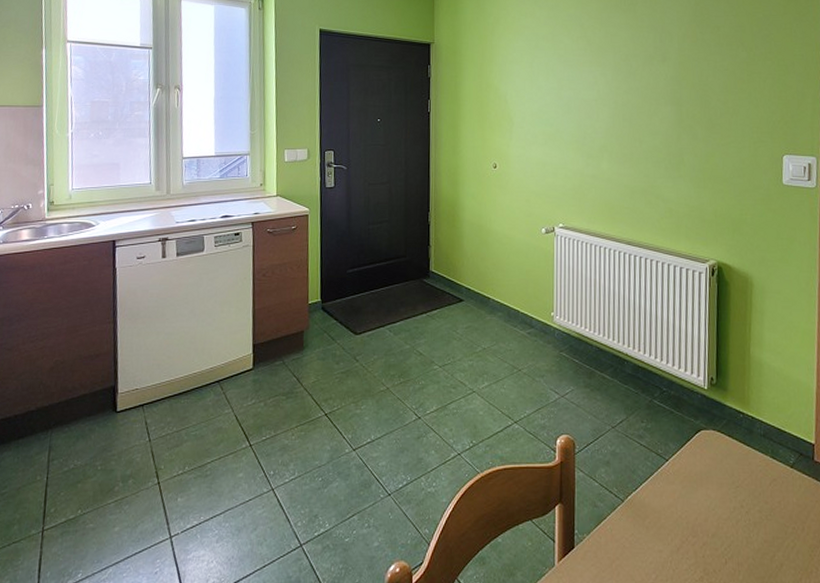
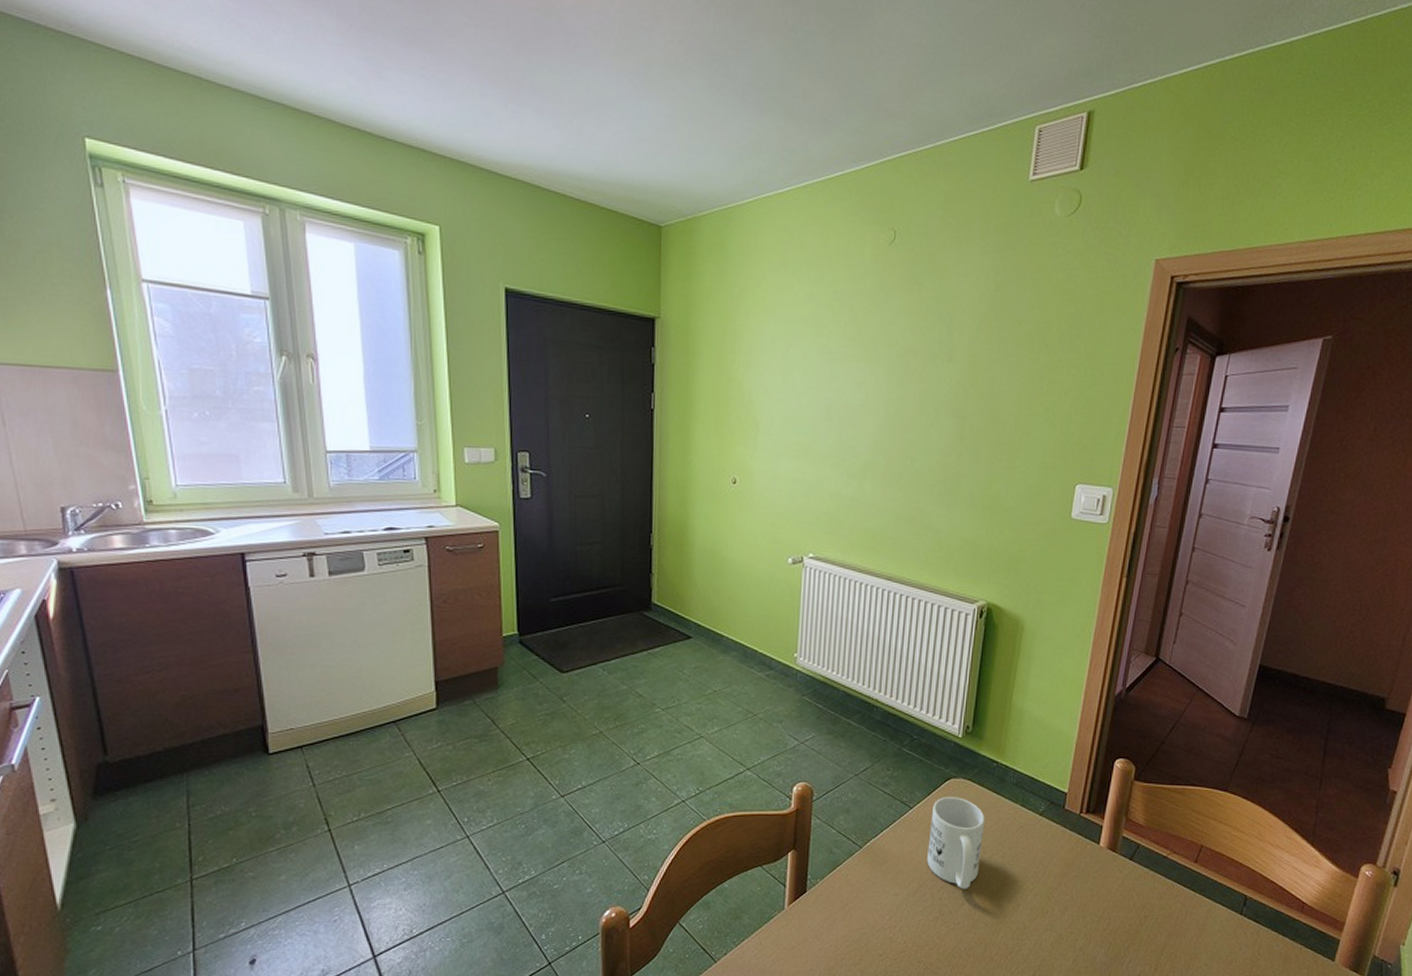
mug: none [686,449,739,546] -> present [927,797,985,889]

